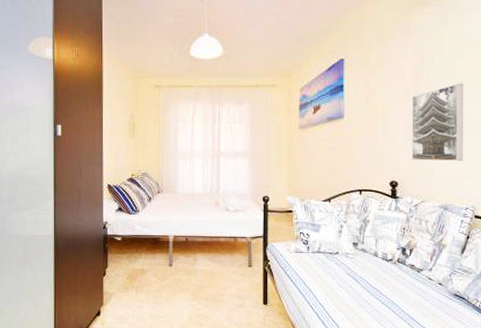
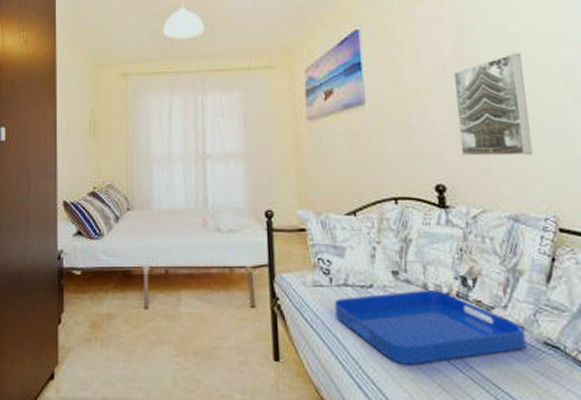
serving tray: none [309,257,443,308] -> present [334,290,528,365]

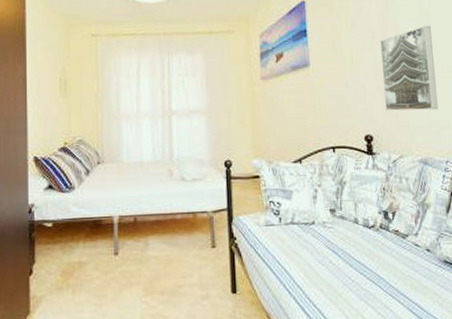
serving tray: present [334,290,528,365] -> none [282,224,432,288]

